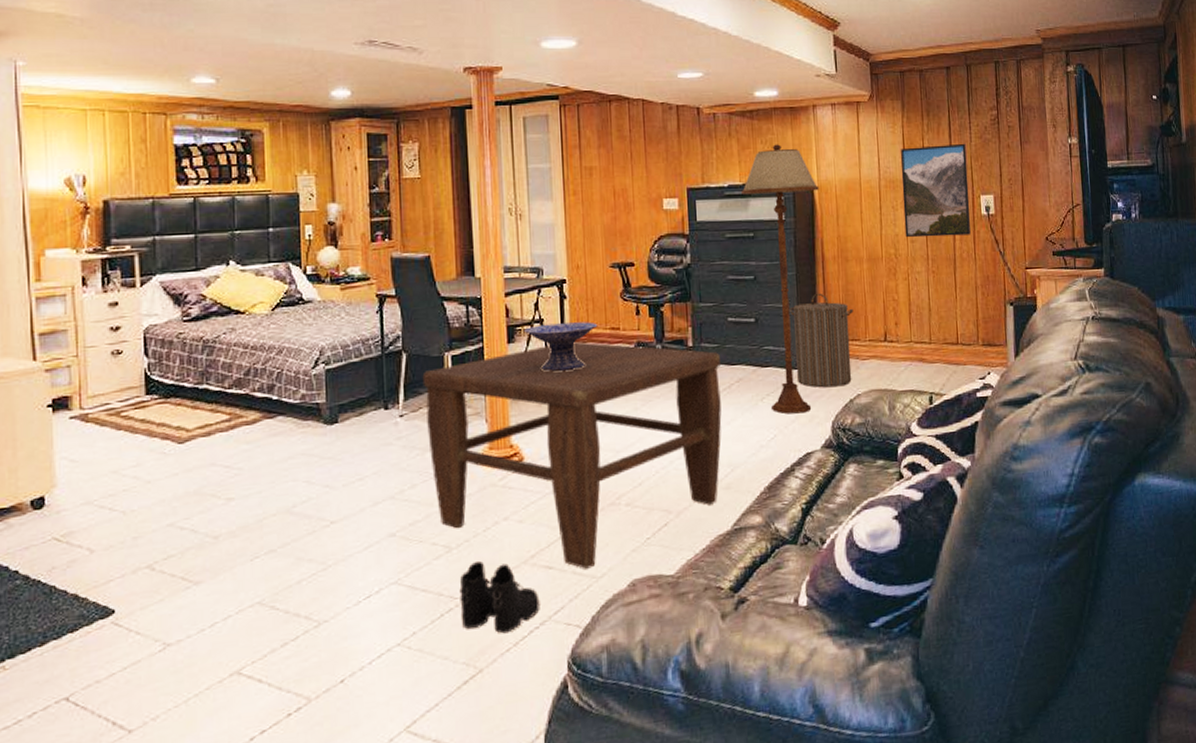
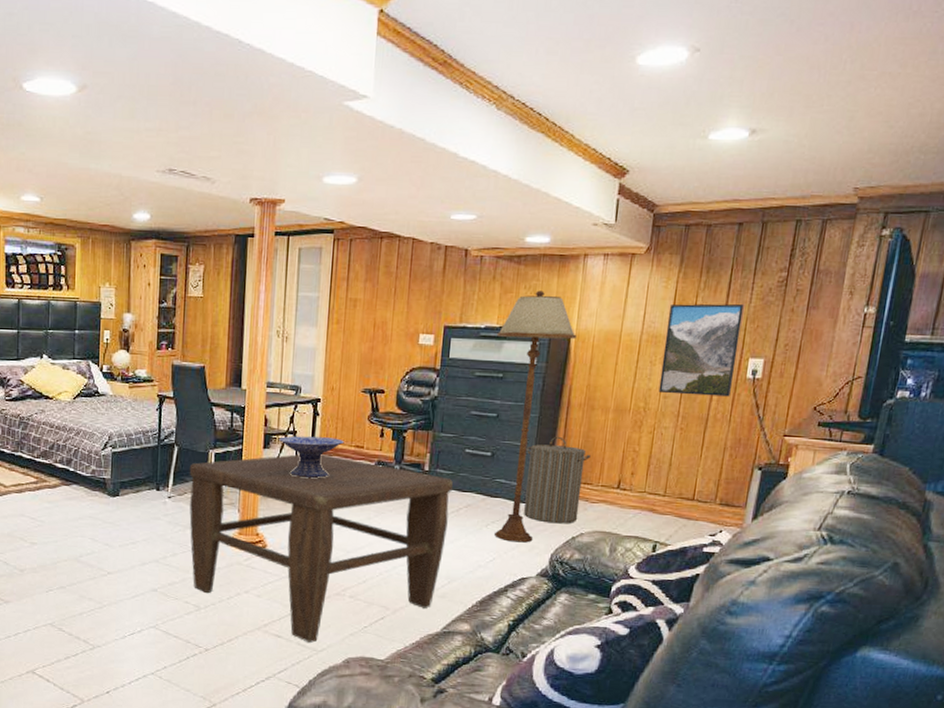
boots: present [459,561,540,634] -> none [202,622,268,681]

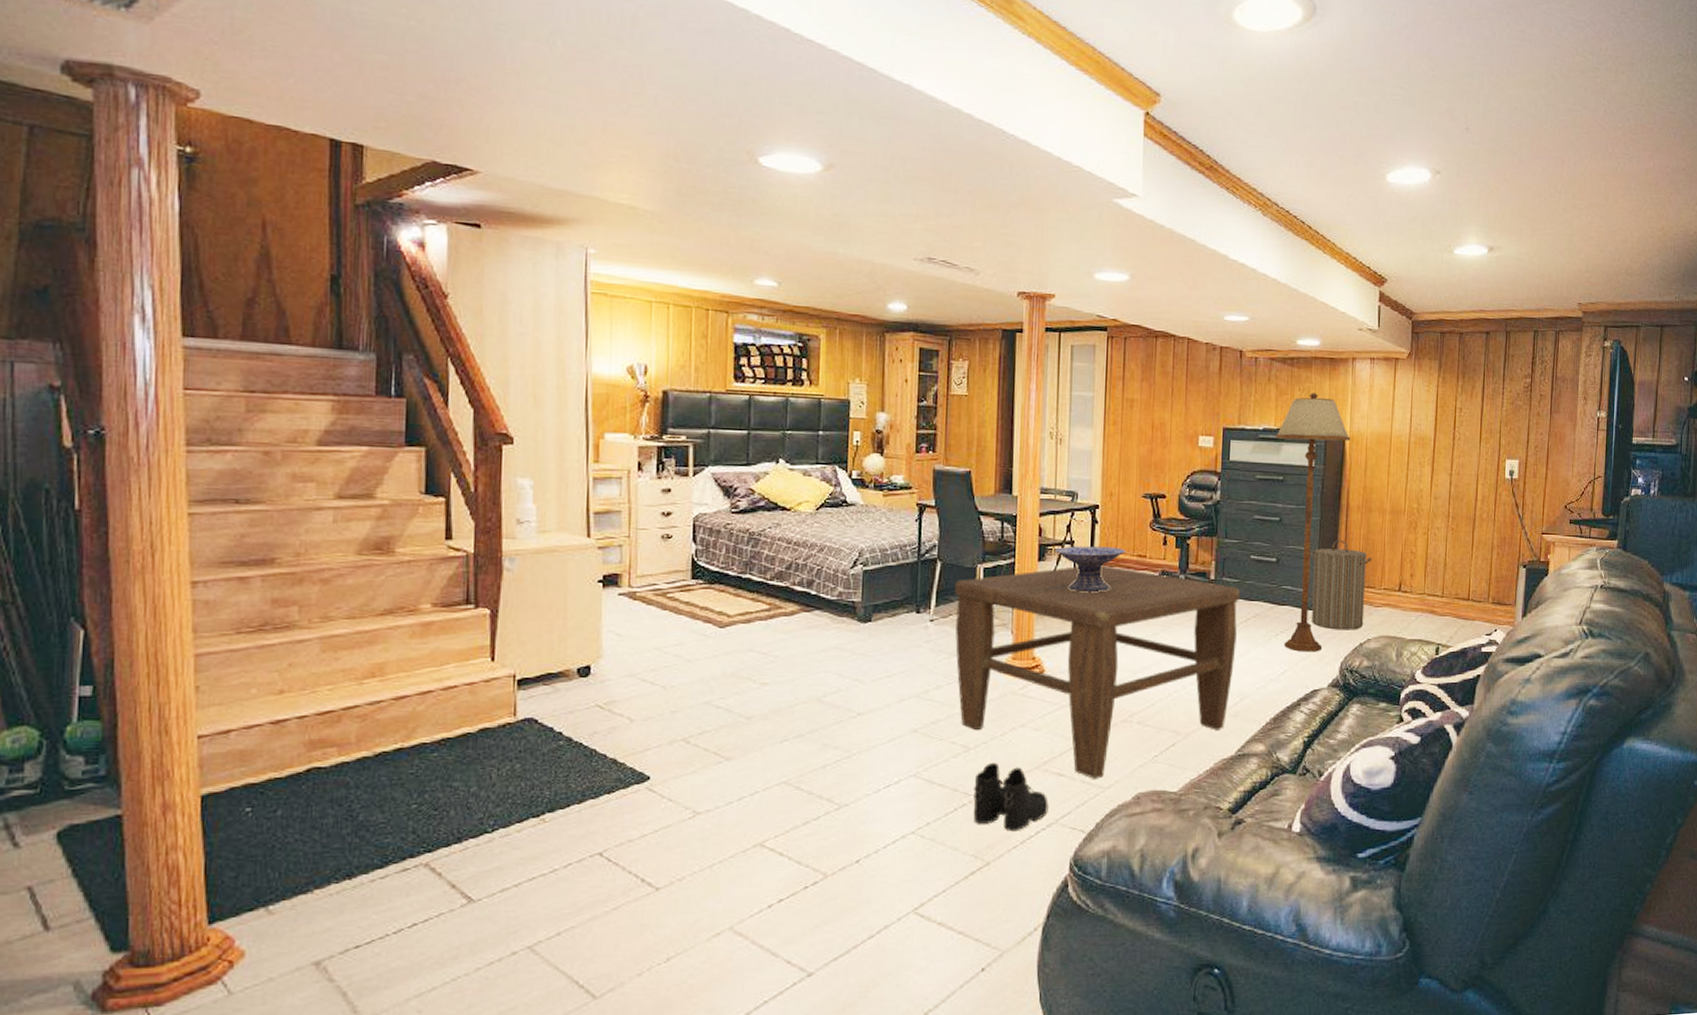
boots: none [202,622,268,681] -> present [973,763,1049,832]
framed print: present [658,303,744,397] -> none [1429,407,1497,497]

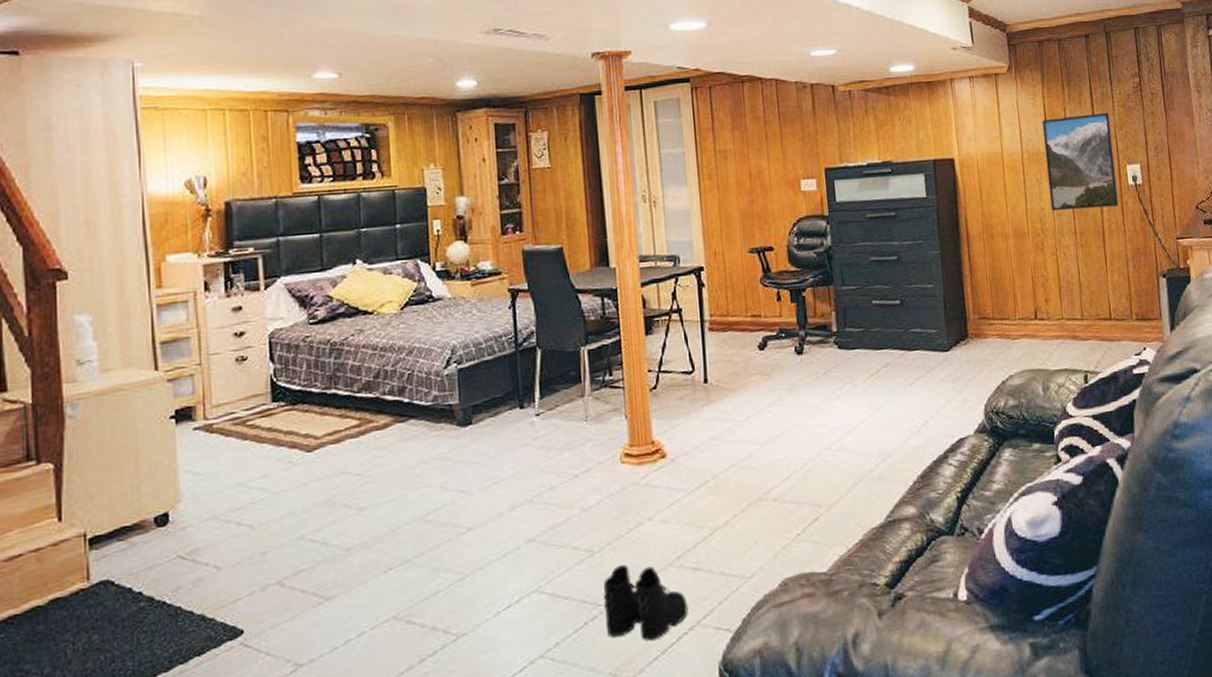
coffee table: present [954,566,1240,780] -> none [558,331,871,571]
decorative bowl: present [1054,546,1126,592] -> none [661,309,738,363]
floor lamp: present [1275,393,1351,652] -> none [881,120,963,399]
laundry hamper: present [1310,539,1372,630] -> none [935,271,1003,370]
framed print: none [1429,407,1497,497] -> present [1042,112,1118,211]

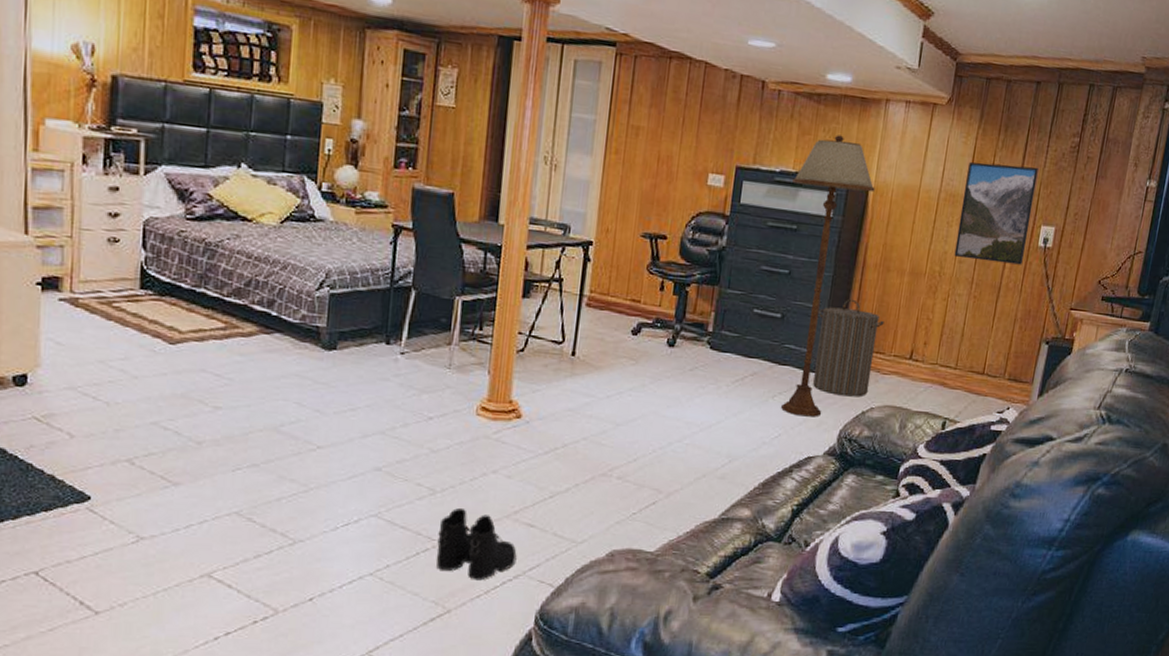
floor lamp: none [881,120,963,399] -> present [781,135,875,417]
laundry hamper: none [935,271,1003,370] -> present [813,298,884,397]

